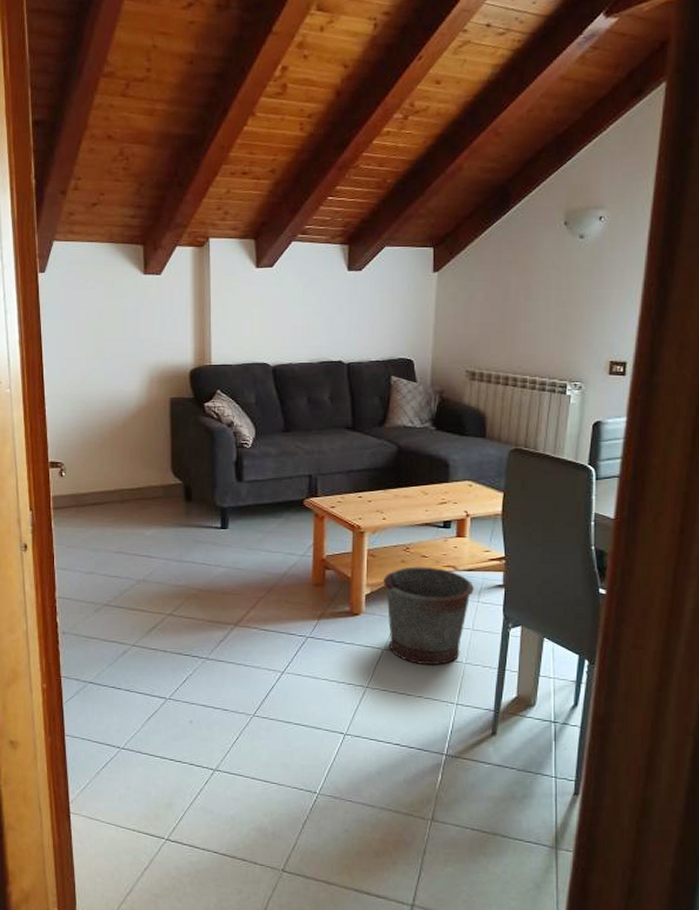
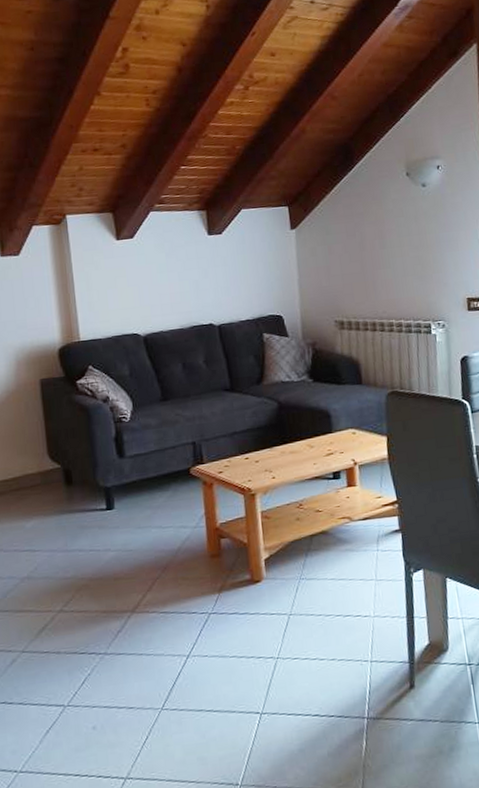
bucket: present [383,566,474,666] -> none [280,521,372,625]

